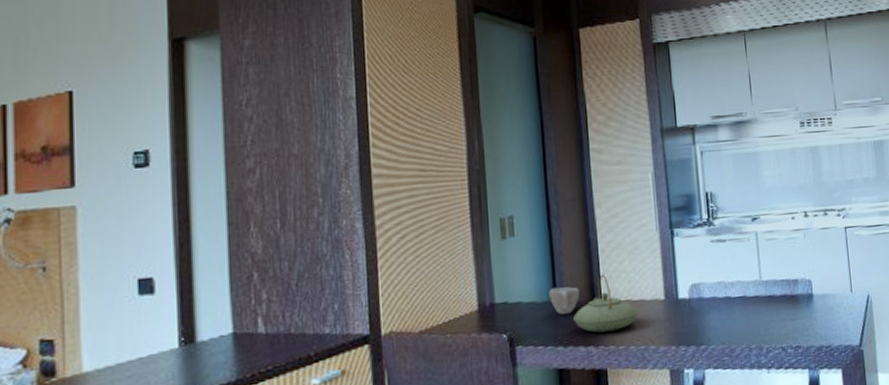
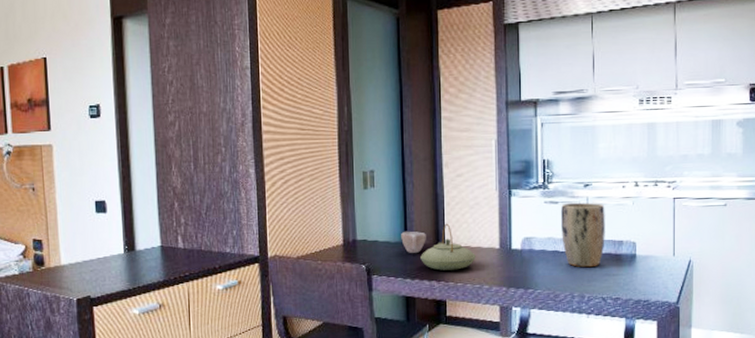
plant pot: none [729,238,780,314] -> present [561,202,605,268]

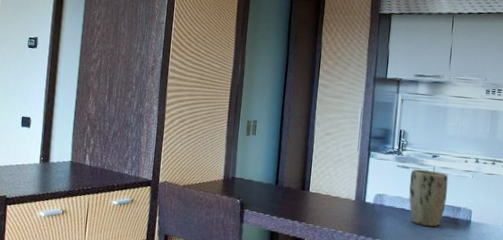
cup: present [401,232,426,254] -> none [273,176,294,196]
teapot: present [420,223,477,271] -> none [287,173,335,214]

